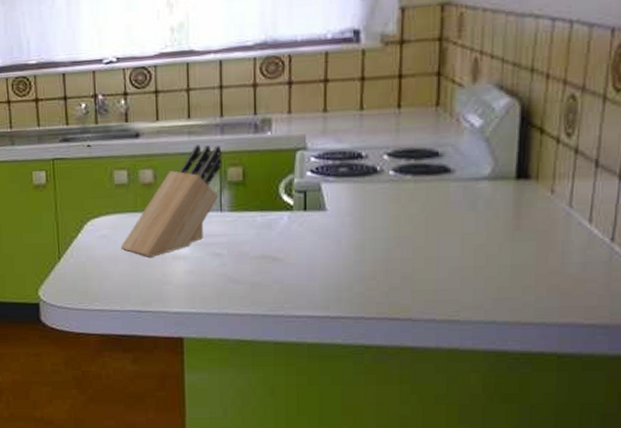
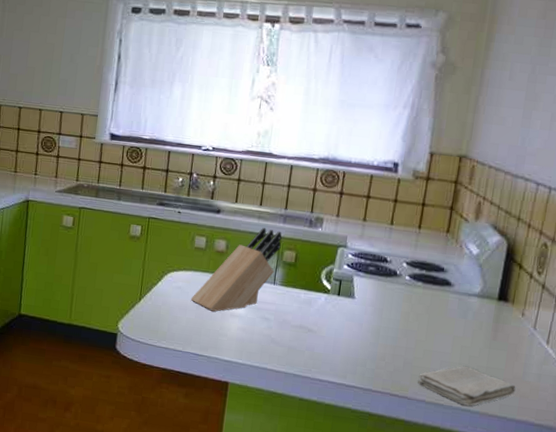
washcloth: none [423,268,554,317] -> present [418,365,516,406]

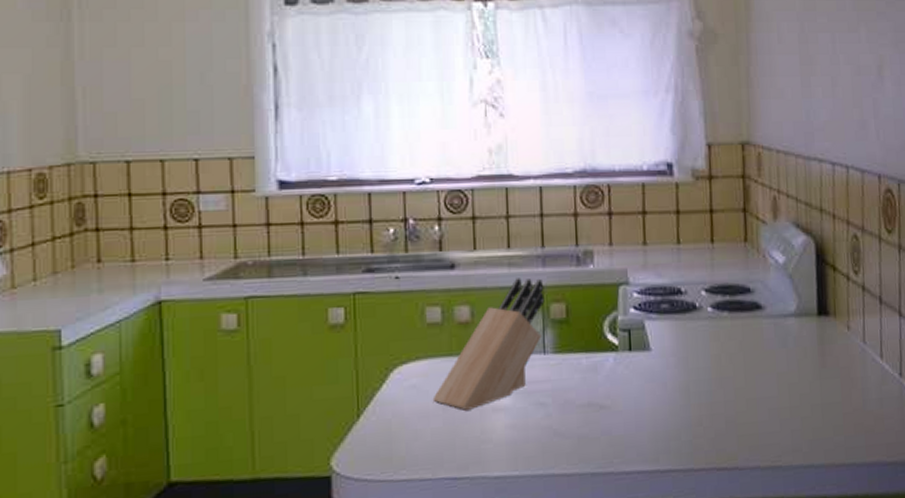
washcloth: present [418,365,516,406] -> none [747,408,859,461]

